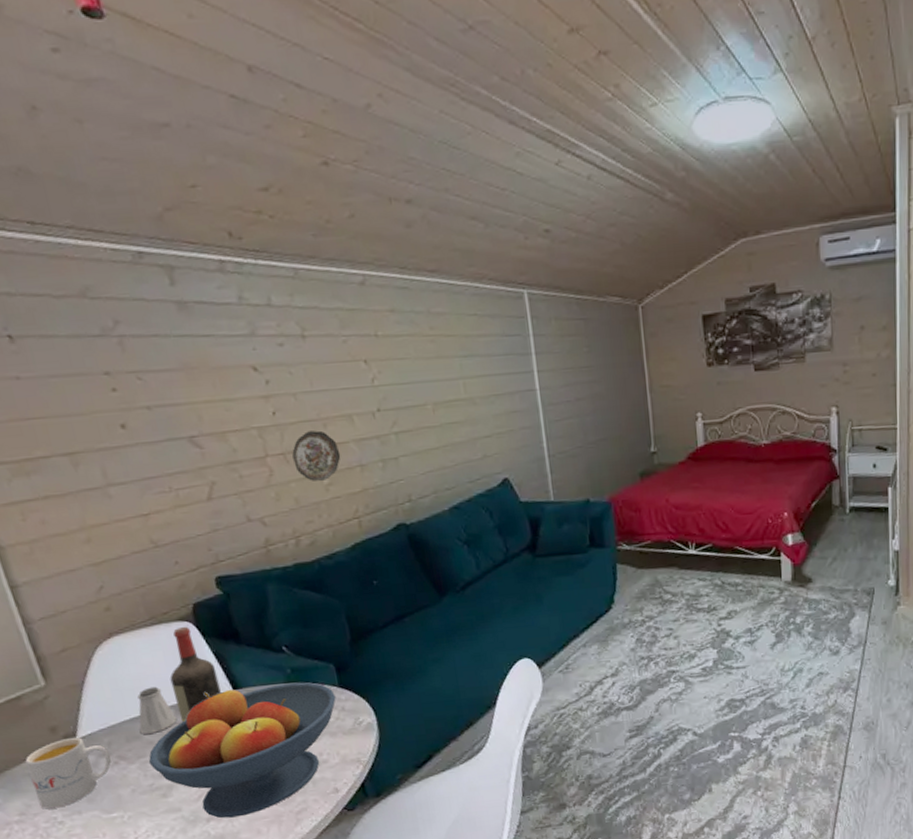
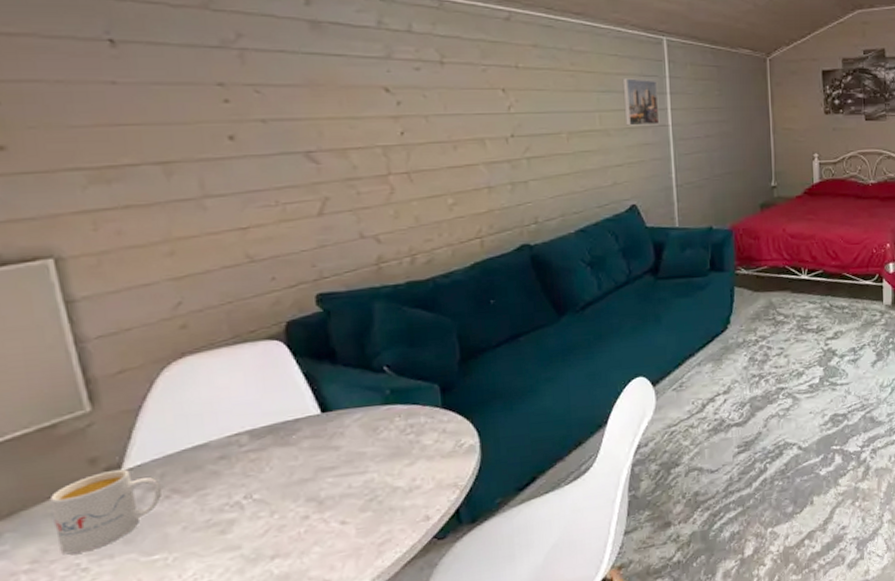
saltshaker: present [137,686,177,735] -> none [202,410,251,465]
fruit bowl: present [148,682,336,818] -> none [208,403,438,555]
wine bottle: present [170,626,221,722] -> none [248,345,307,449]
decorative plate: present [292,430,341,481] -> none [417,152,469,201]
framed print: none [484,339,527,393] -> present [622,78,660,126]

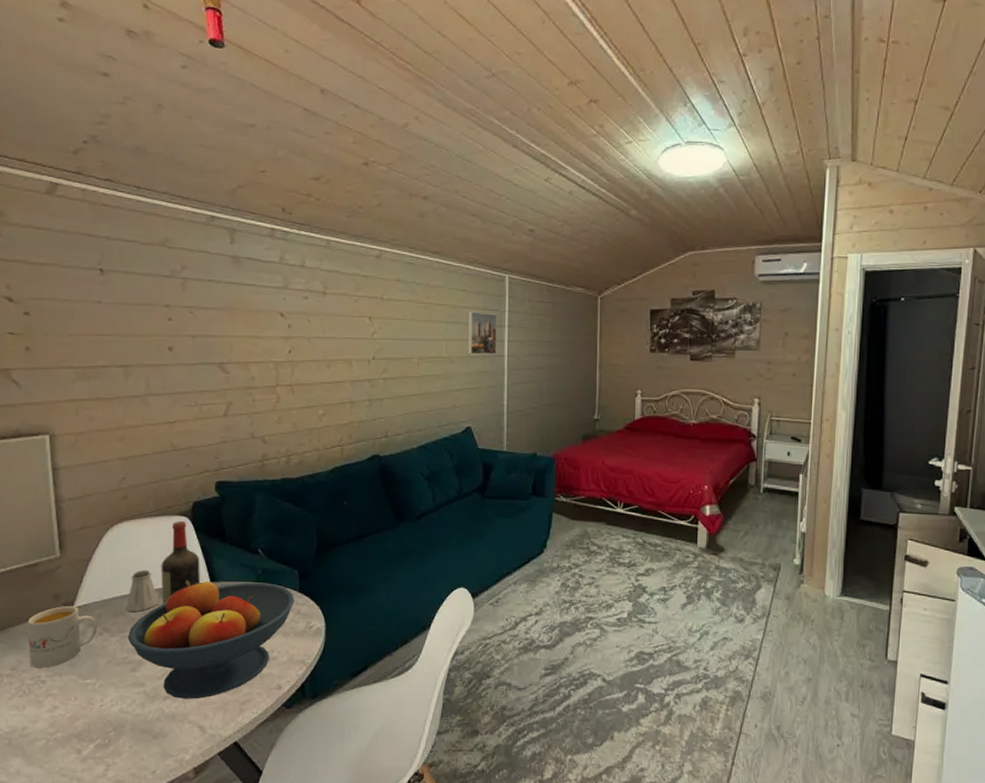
saltshaker: none [202,410,251,465] -> present [126,570,159,612]
fruit bowl: none [208,403,438,555] -> present [127,581,295,699]
wine bottle: none [248,345,307,449] -> present [161,520,200,605]

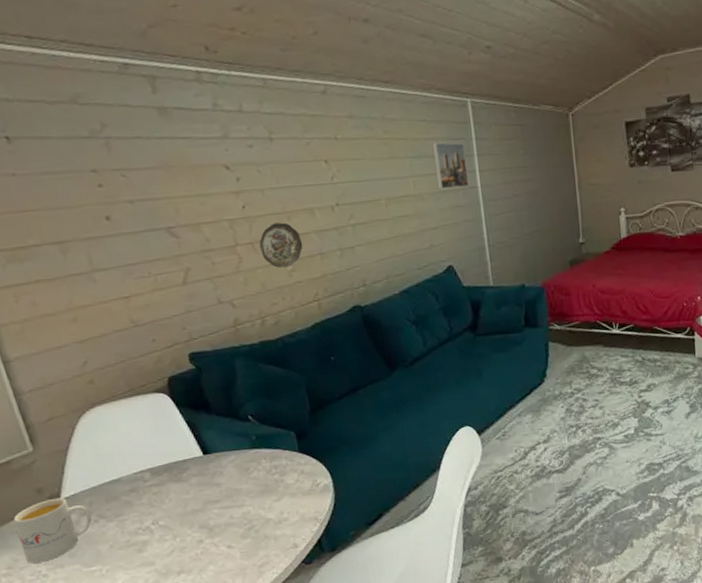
saltshaker: present [126,570,159,612] -> none [116,452,153,496]
fruit bowl: present [127,581,295,699] -> none [125,448,296,571]
wine bottle: present [161,520,200,605] -> none [146,397,192,484]
decorative plate: none [298,369,337,411] -> present [259,222,303,268]

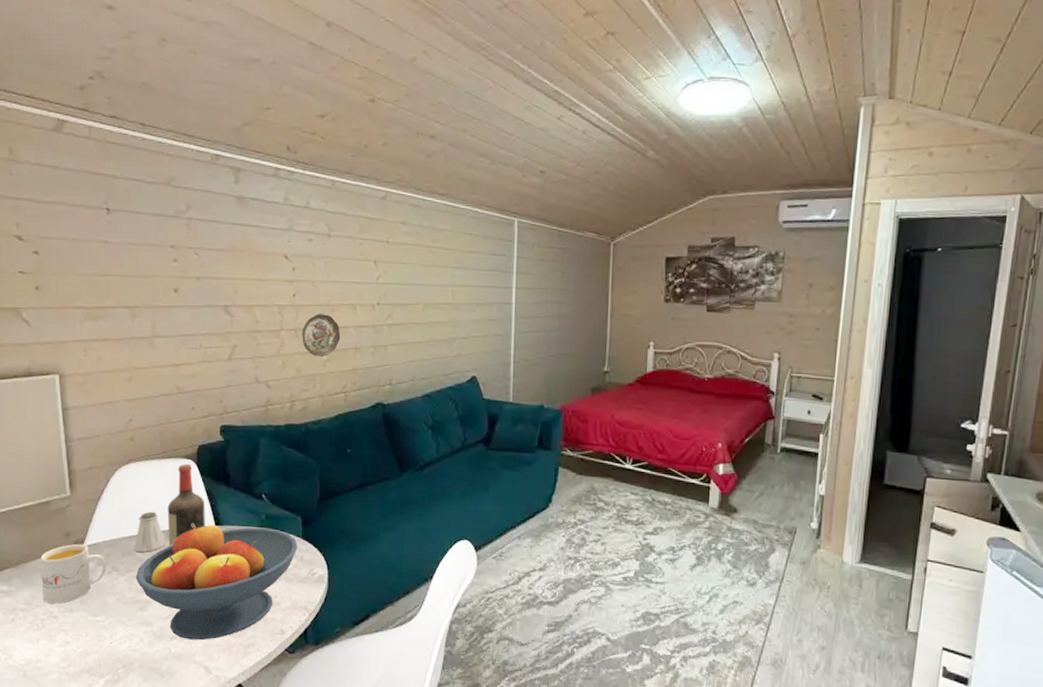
saltshaker: none [116,452,153,496] -> present [134,511,166,553]
fruit bowl: none [125,448,296,571] -> present [135,524,298,641]
wine bottle: none [146,397,192,484] -> present [167,463,205,547]
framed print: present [432,142,470,190] -> none [474,256,506,303]

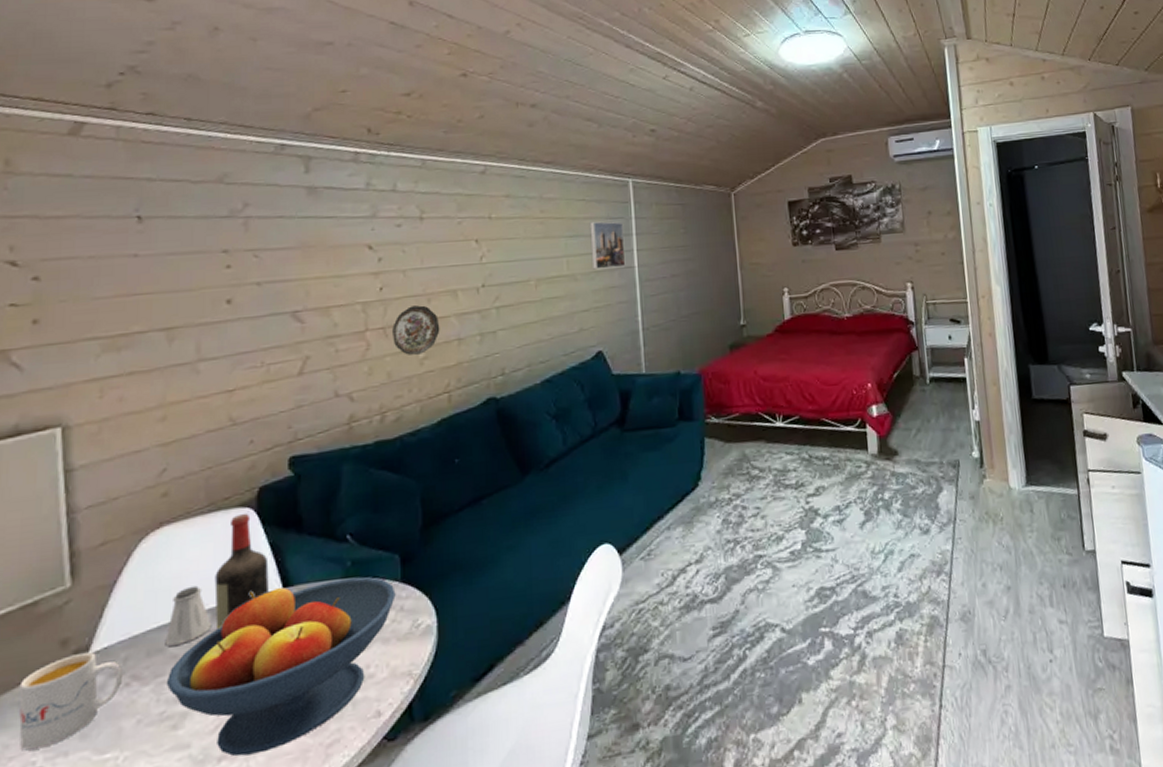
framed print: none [474,256,506,303] -> present [589,221,626,270]

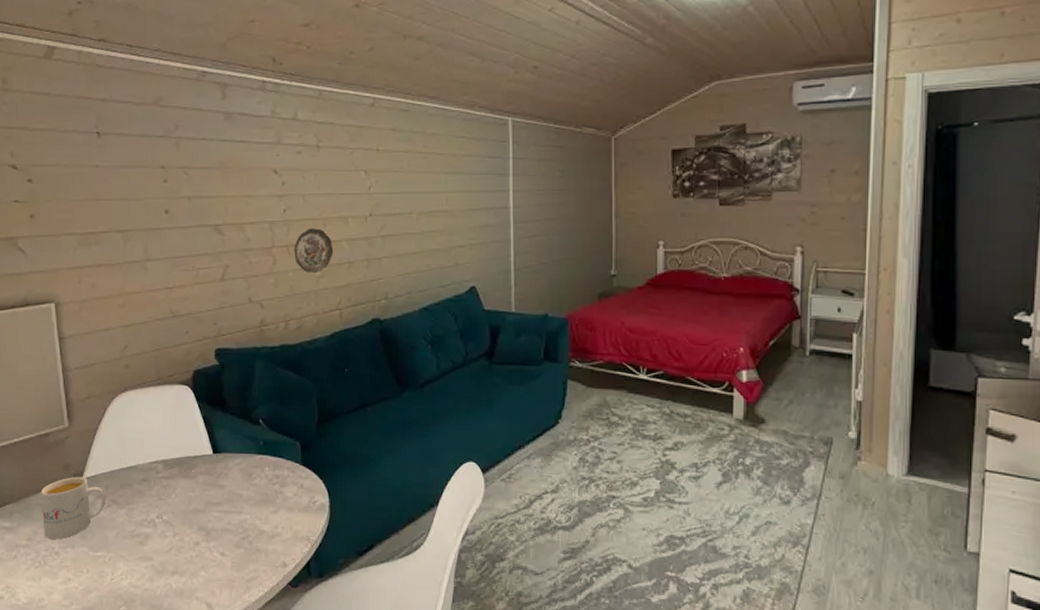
saltshaker: present [165,585,212,647] -> none [132,440,164,484]
fruit bowl: present [166,577,396,756] -> none [134,452,297,575]
wine bottle: present [214,512,269,629] -> none [164,389,203,477]
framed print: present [589,221,626,270] -> none [469,160,502,207]

